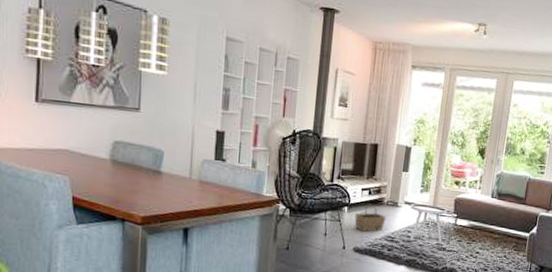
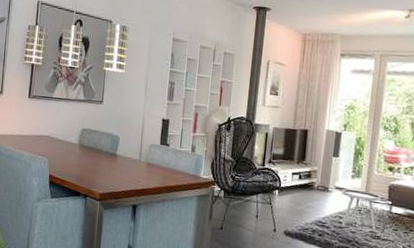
basket: present [354,203,386,232] -> none [285,187,317,216]

